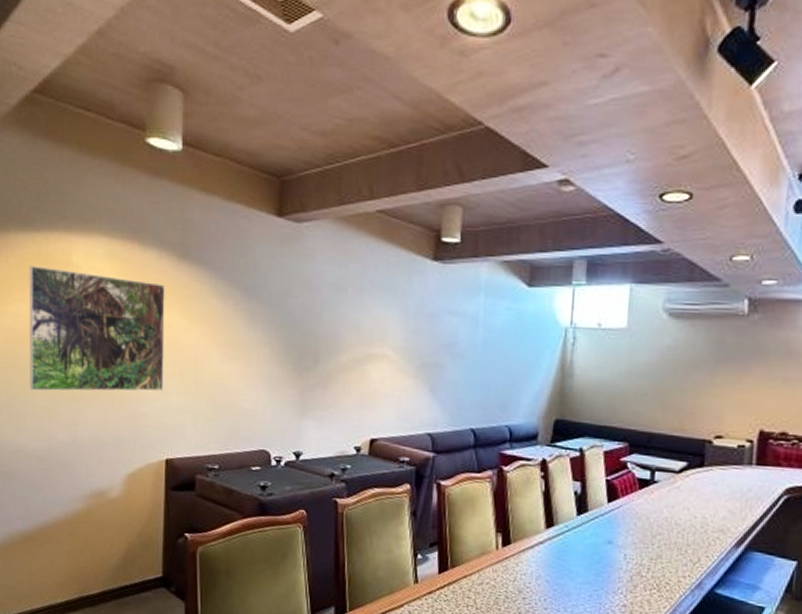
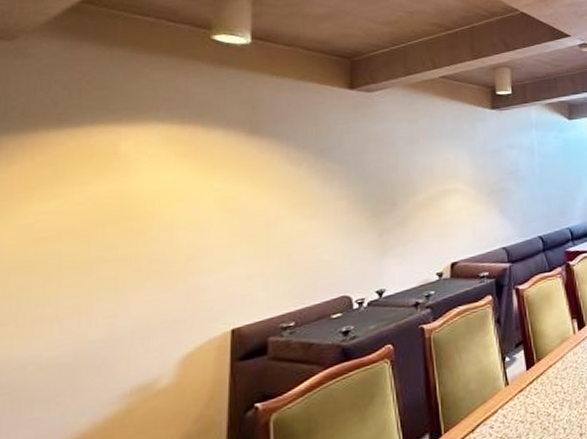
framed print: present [29,265,165,391] -> none [53,159,232,292]

